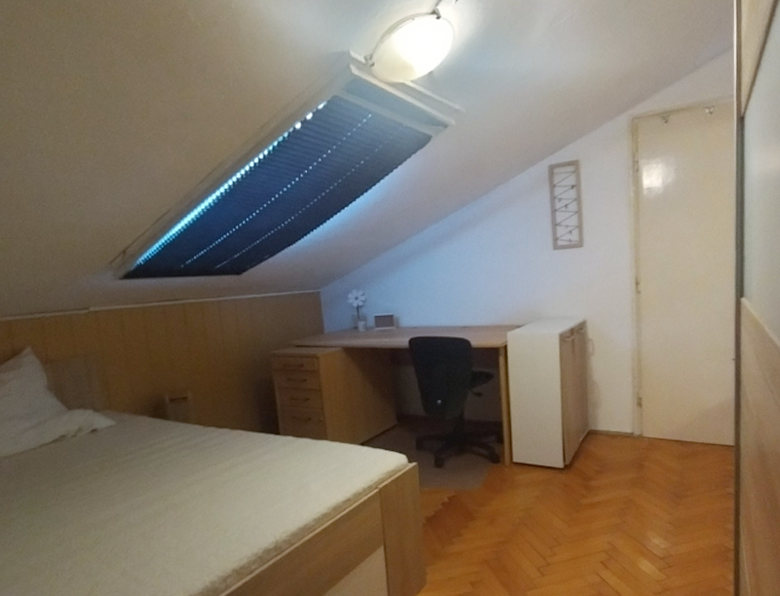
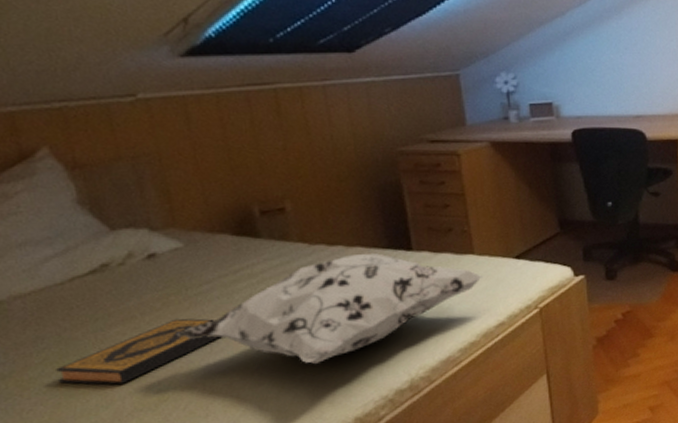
hardback book: none [28,480,138,528] -> present [56,318,220,385]
decorative pillow: none [108,435,335,524] -> present [176,252,484,365]

